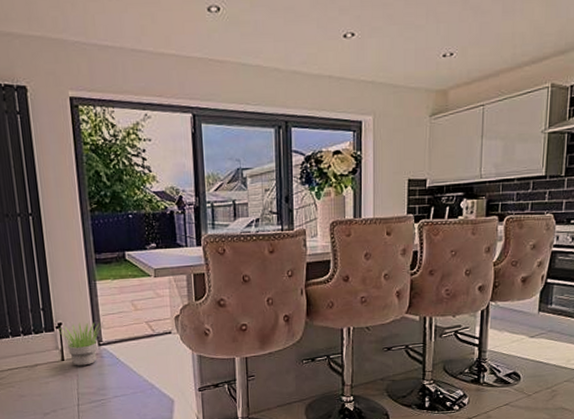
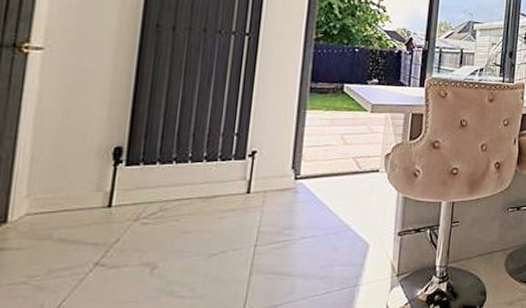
potted plant: present [58,322,102,366] -> none [250,152,303,201]

